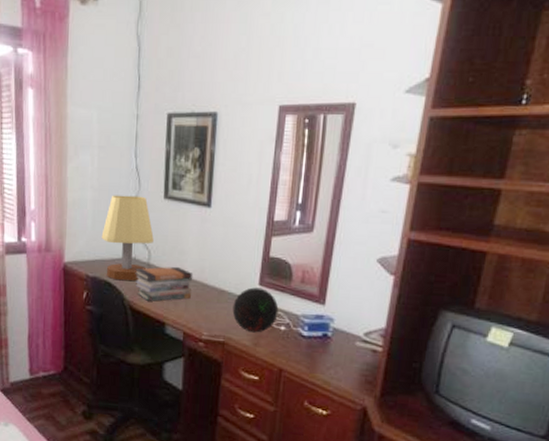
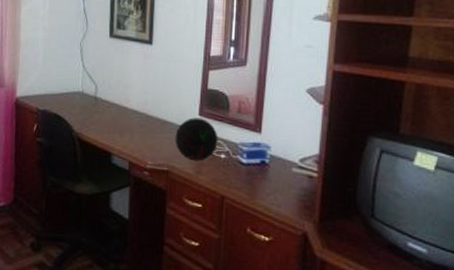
table lamp: present [101,195,154,281] -> none [51,34,100,114]
book stack: present [135,266,193,301] -> none [83,99,138,133]

